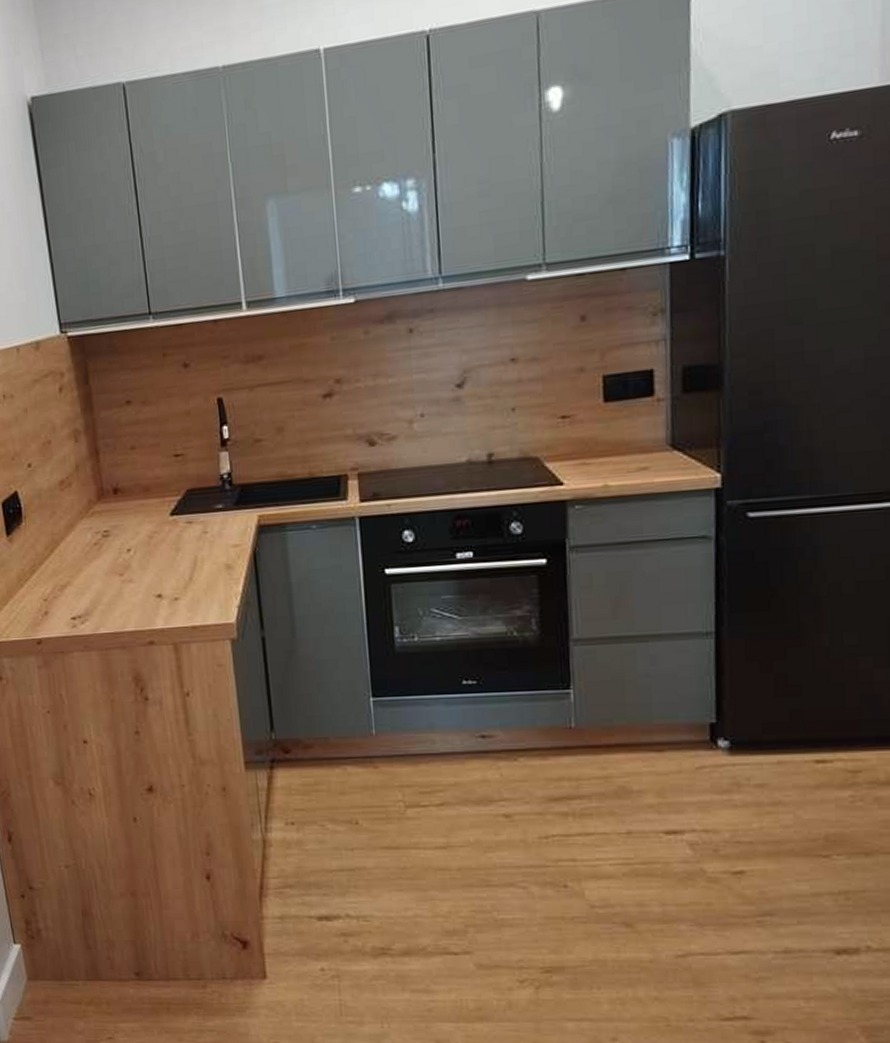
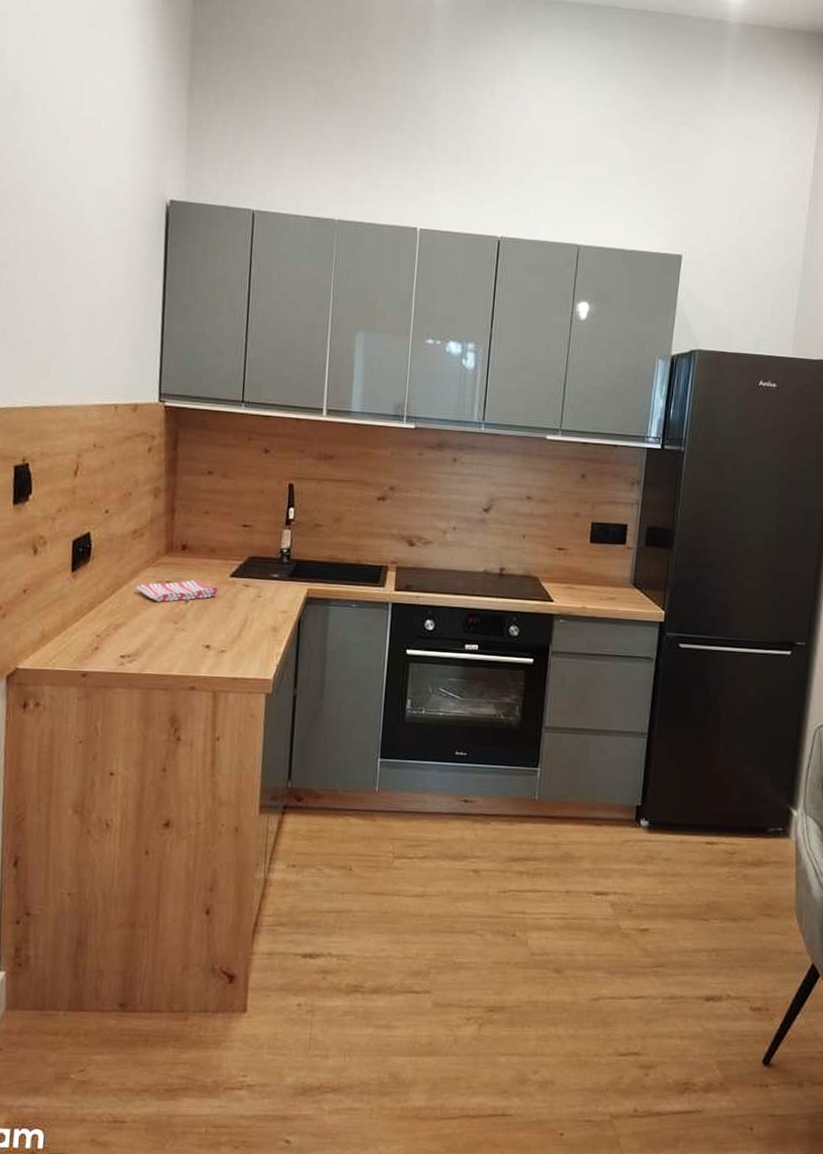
dish towel: none [73,523,161,556] -> present [135,579,219,603]

